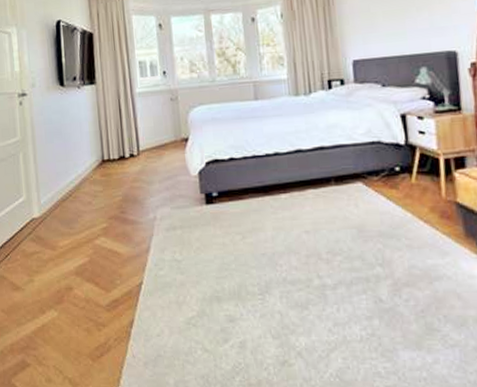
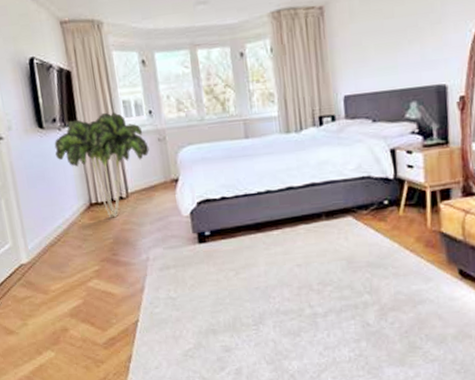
indoor plant: none [73,72,162,175] -> present [54,112,149,218]

